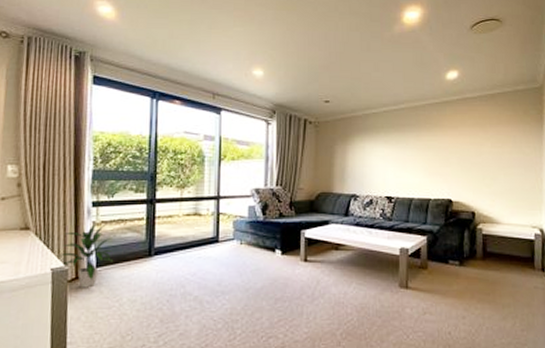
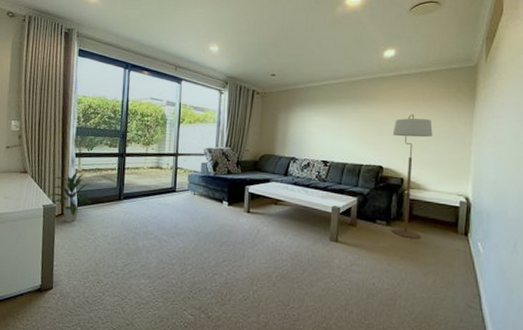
floor lamp: none [460,141,503,279] -> present [391,114,433,240]

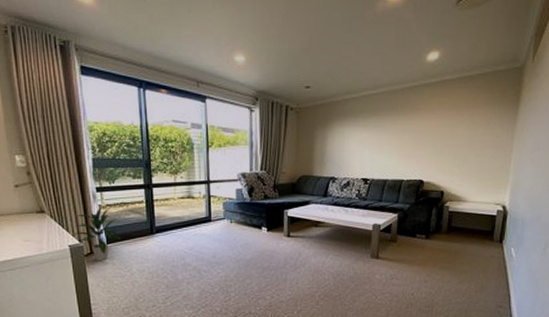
floor lamp: present [391,114,433,240] -> none [430,123,475,250]

